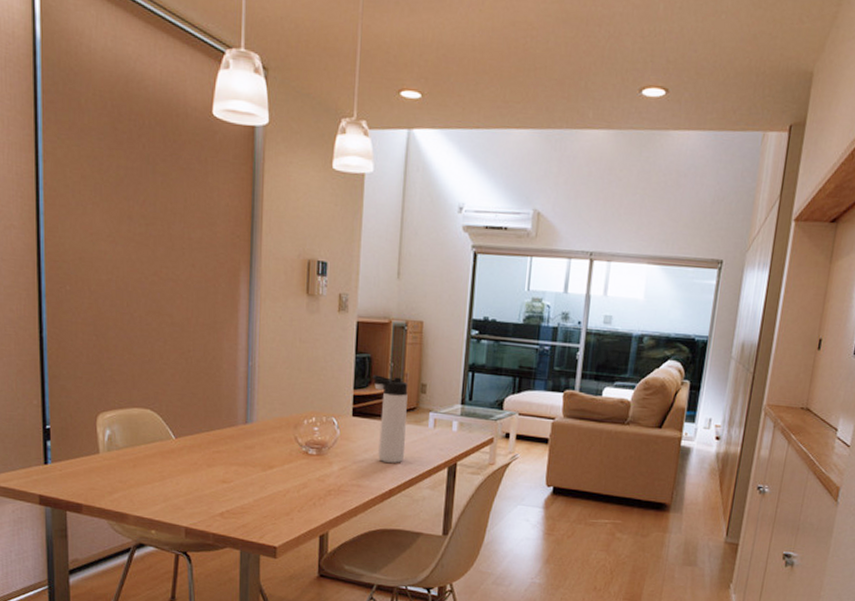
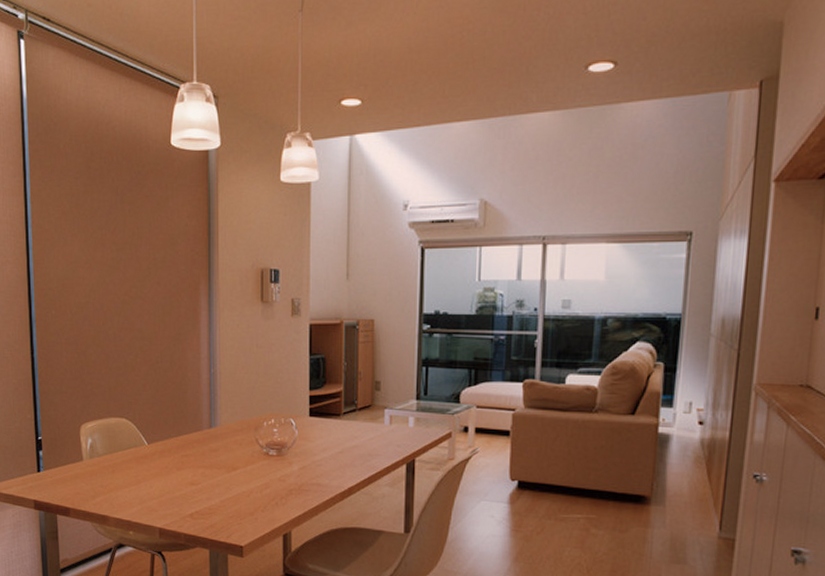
thermos bottle: present [372,375,408,463] -> none [327,375,363,461]

